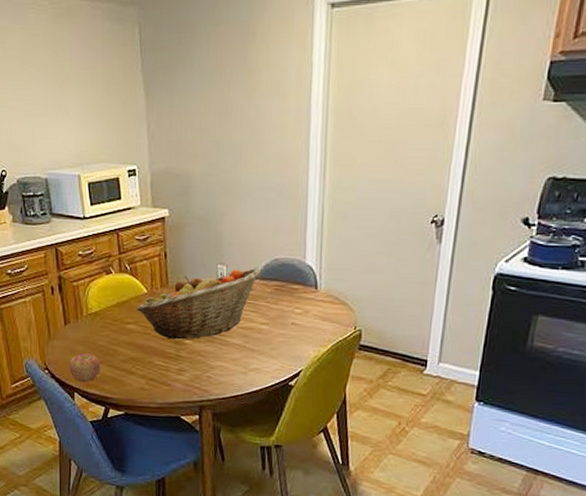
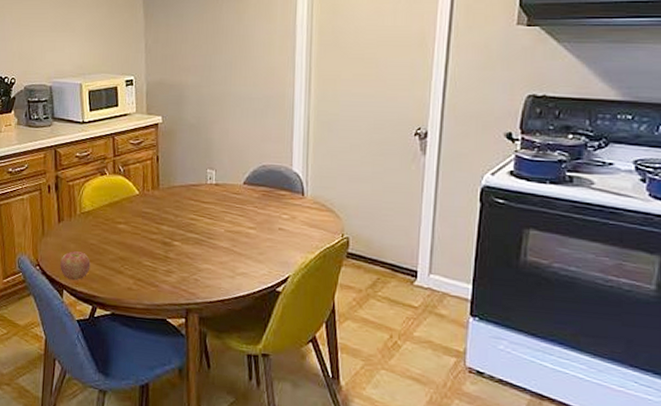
fruit basket: present [136,268,262,340] -> none [127,173,249,241]

